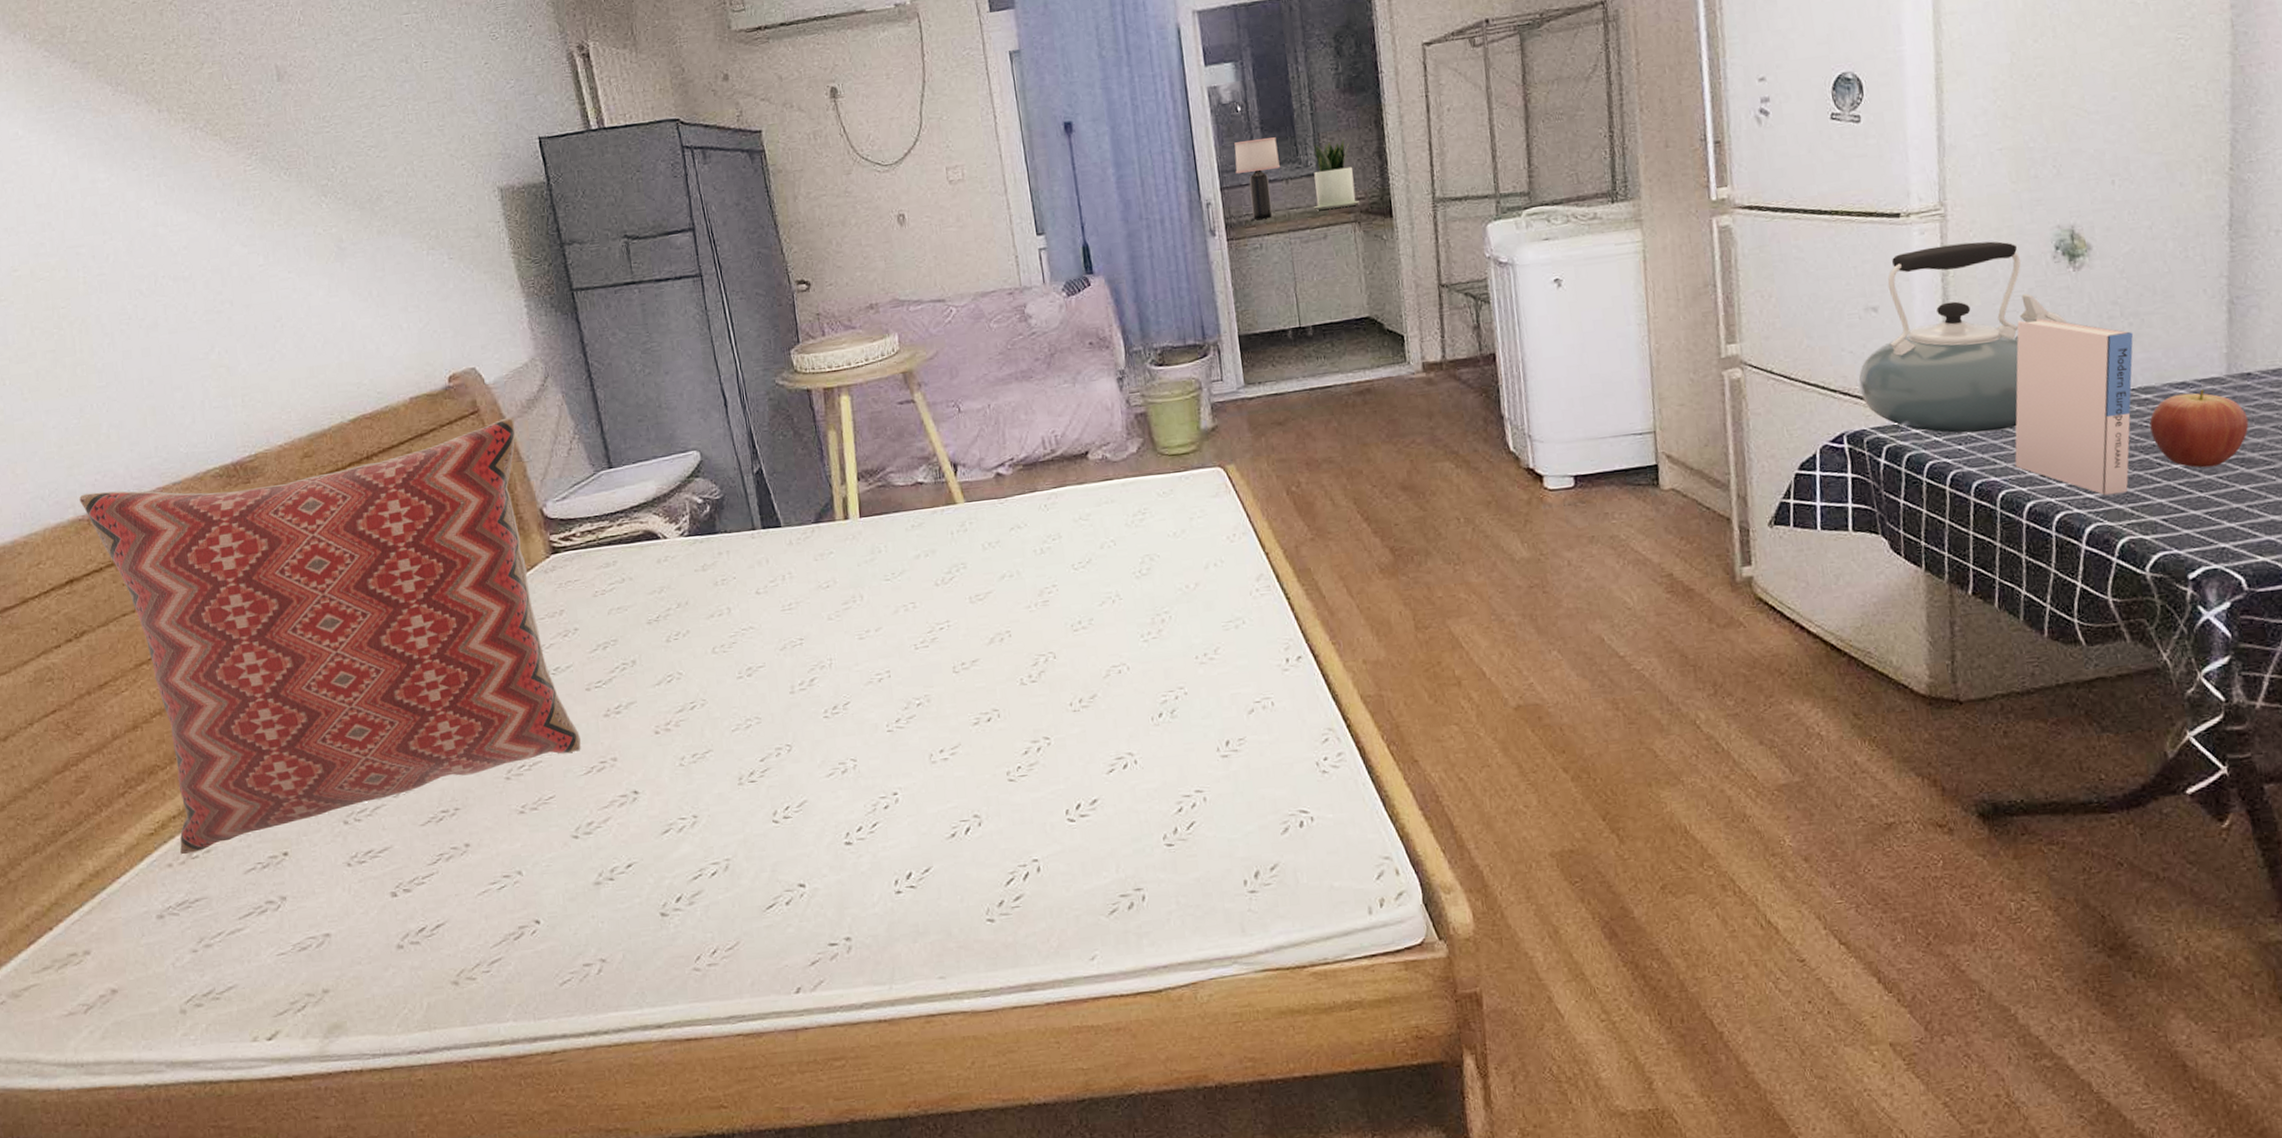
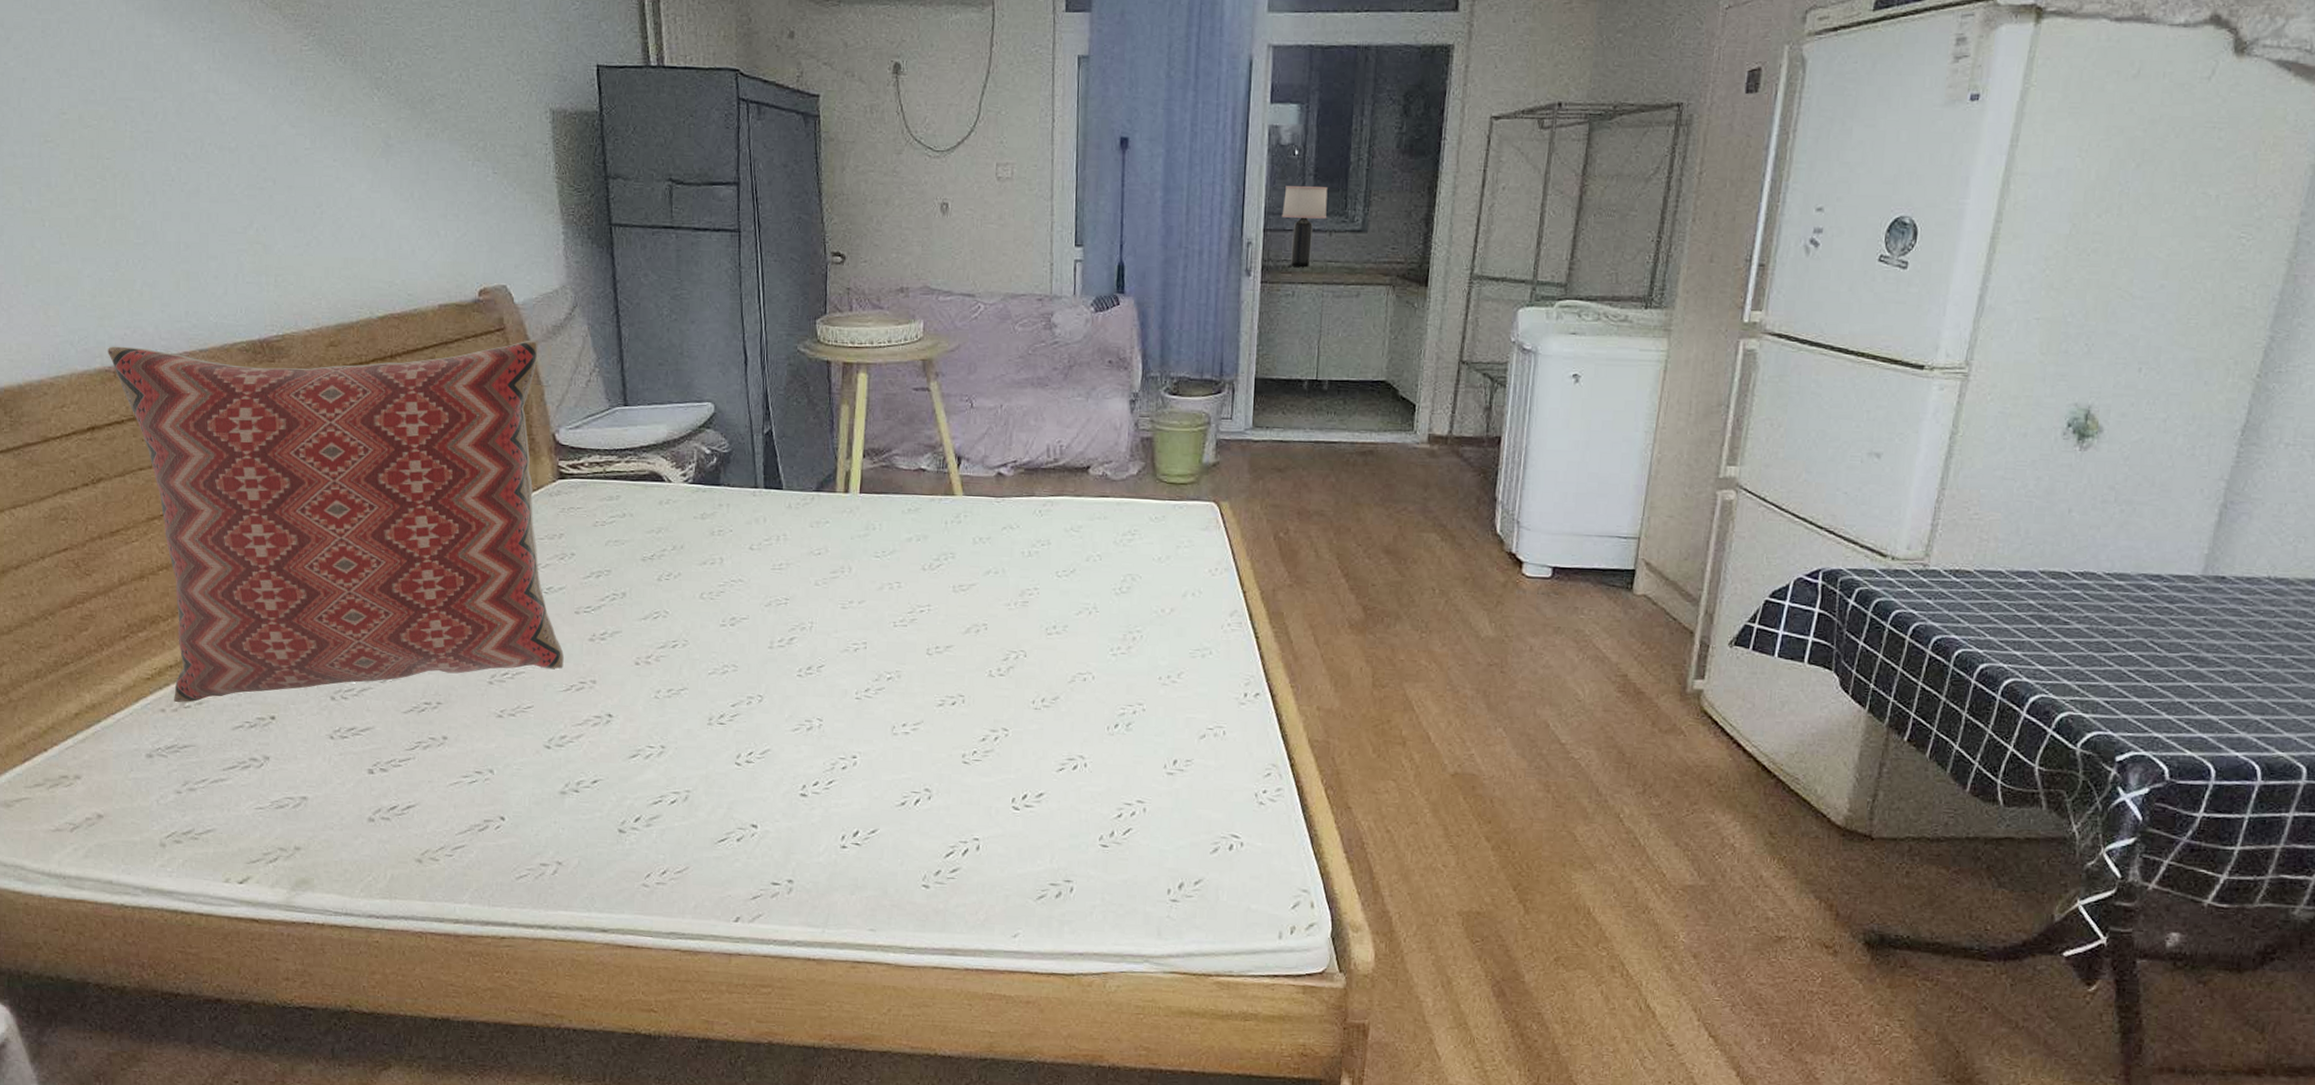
planter: present [1313,139,1359,211] -> none [1351,200,1400,270]
kettle: present [1858,241,2068,433] -> none [1845,404,2062,592]
book: present [2014,318,2134,496] -> none [1977,490,2122,671]
fruit: present [2149,388,2249,468] -> none [2115,584,2211,660]

